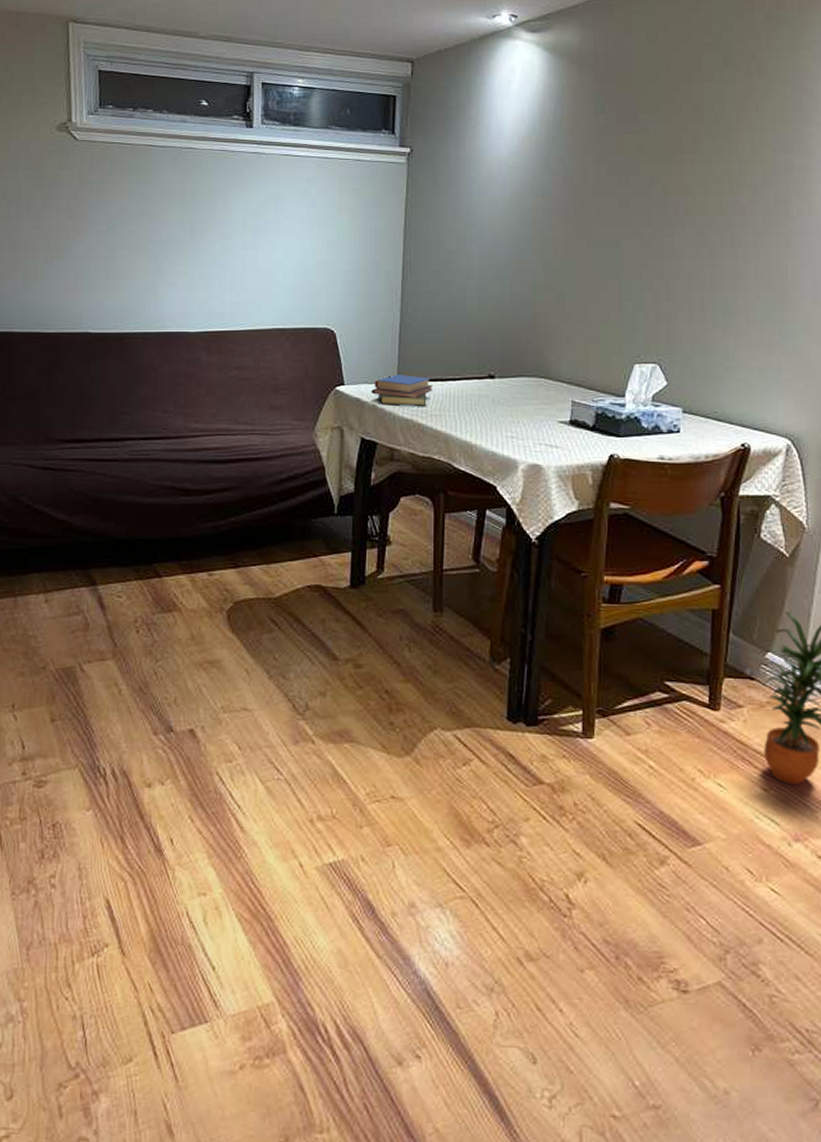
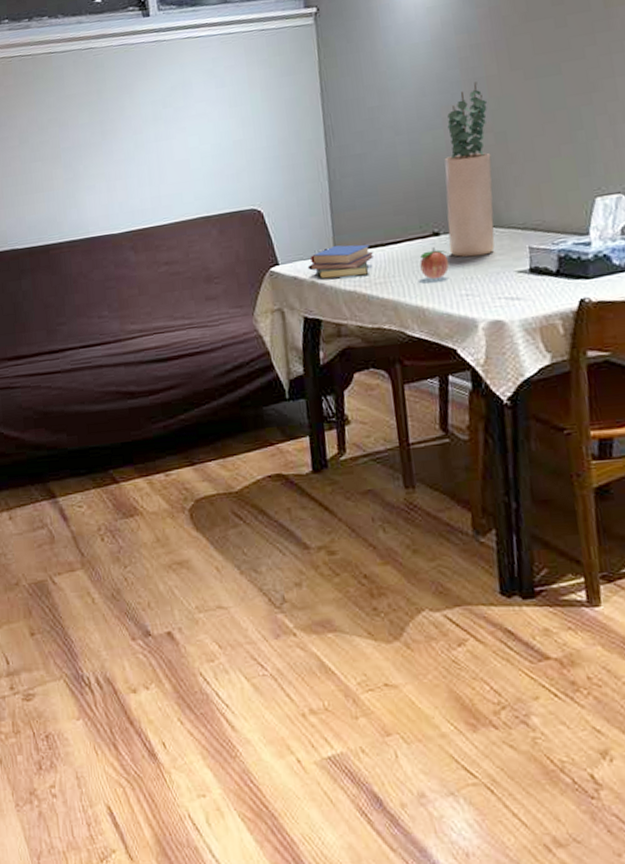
fruit: none [474,389,501,419] -> present [419,247,450,280]
vase: none [501,242,552,403] -> present [444,82,495,257]

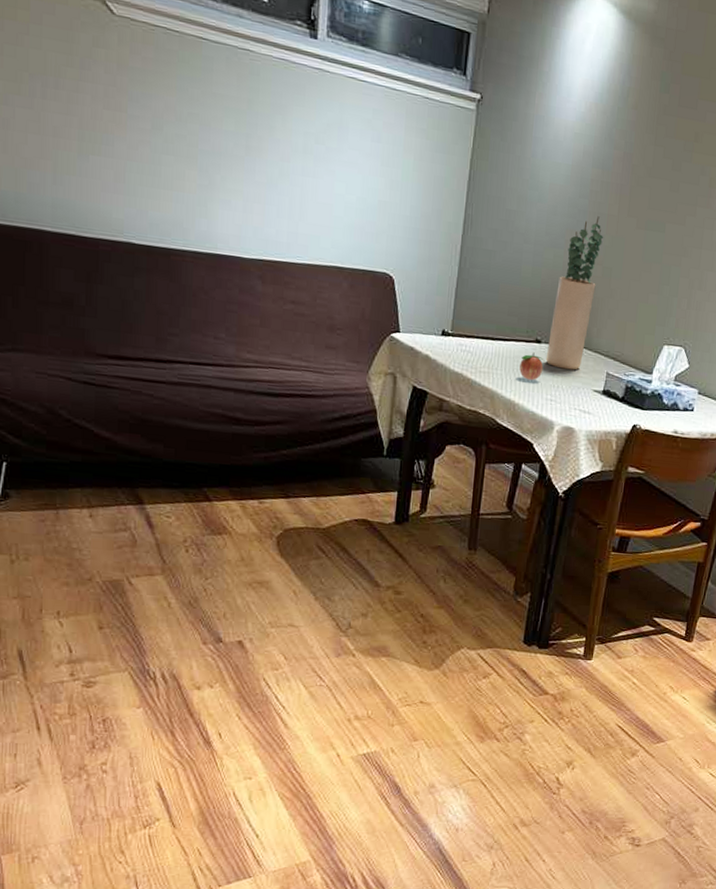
book: present [307,245,375,280] -> none [425,328,485,362]

